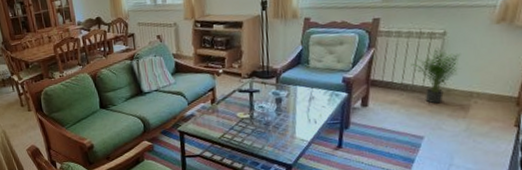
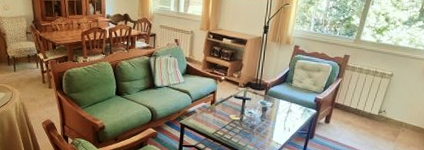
potted plant: present [410,47,461,104] -> none [365,85,400,128]

